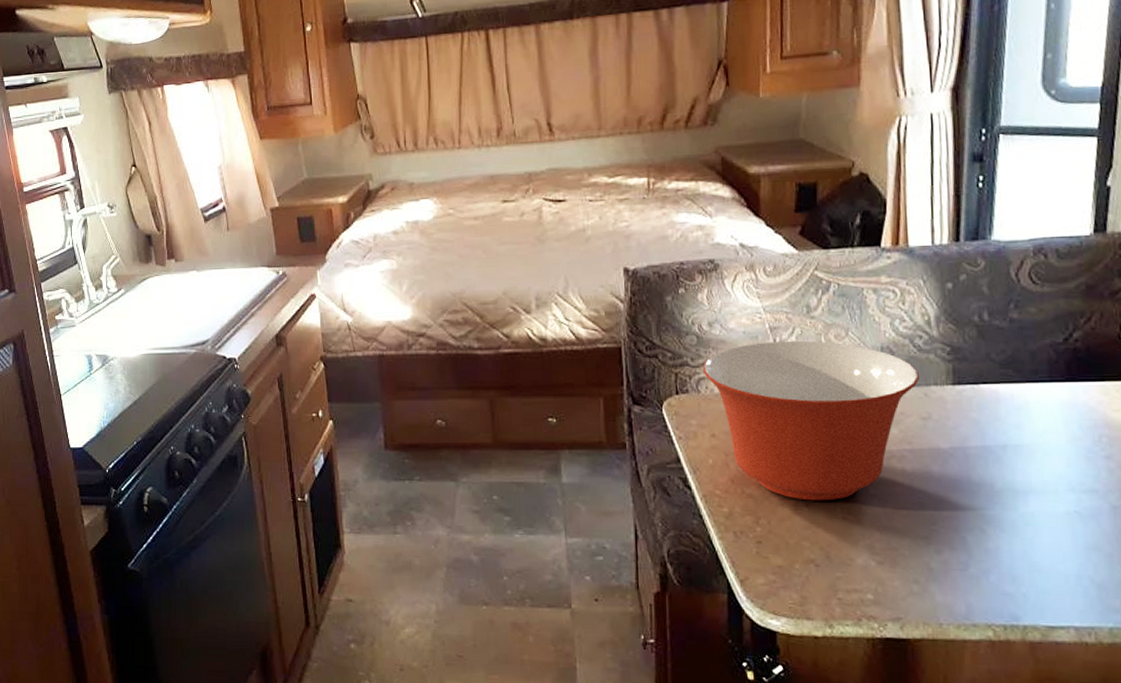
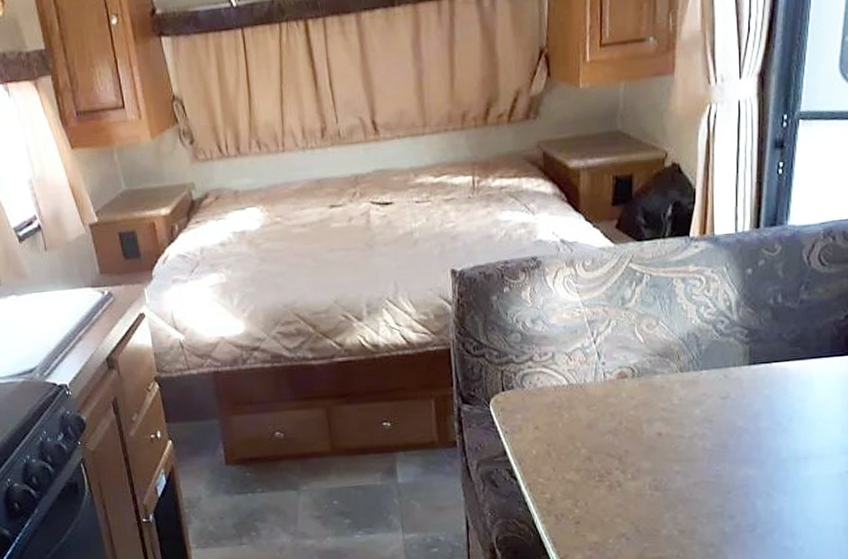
mixing bowl: present [702,340,919,501] -> none [526,331,720,481]

